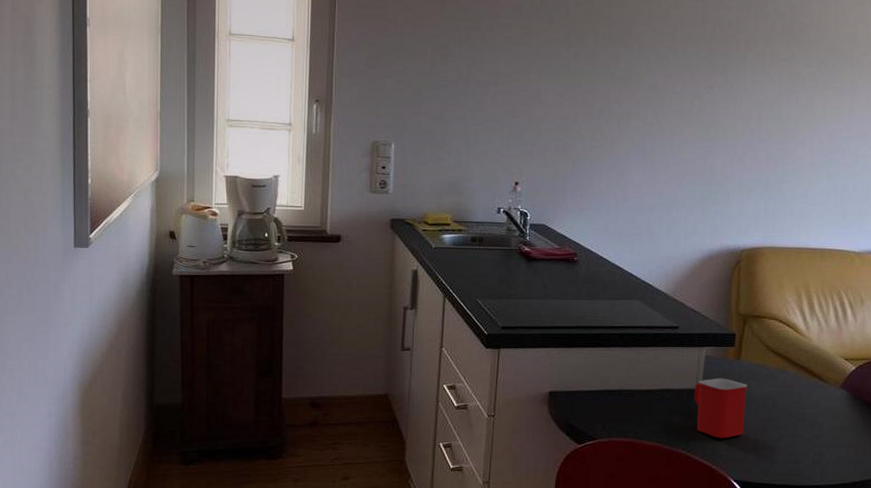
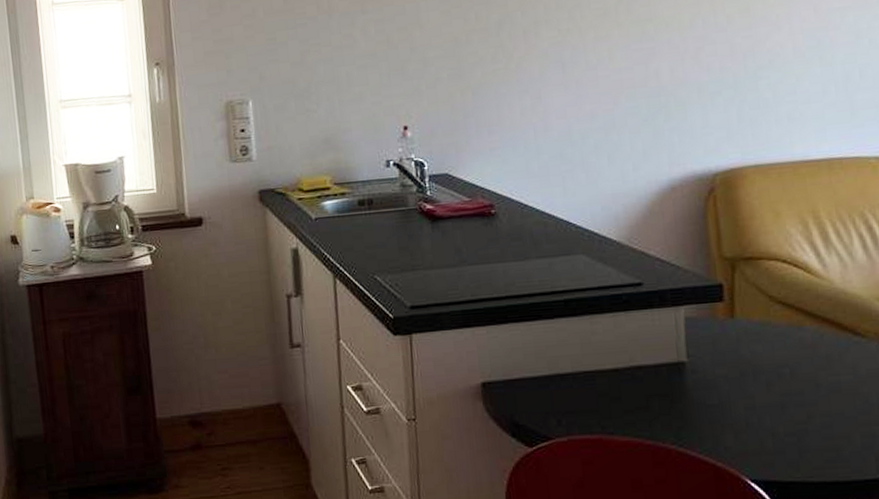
mug: present [694,378,747,439] -> none [676,344,755,425]

